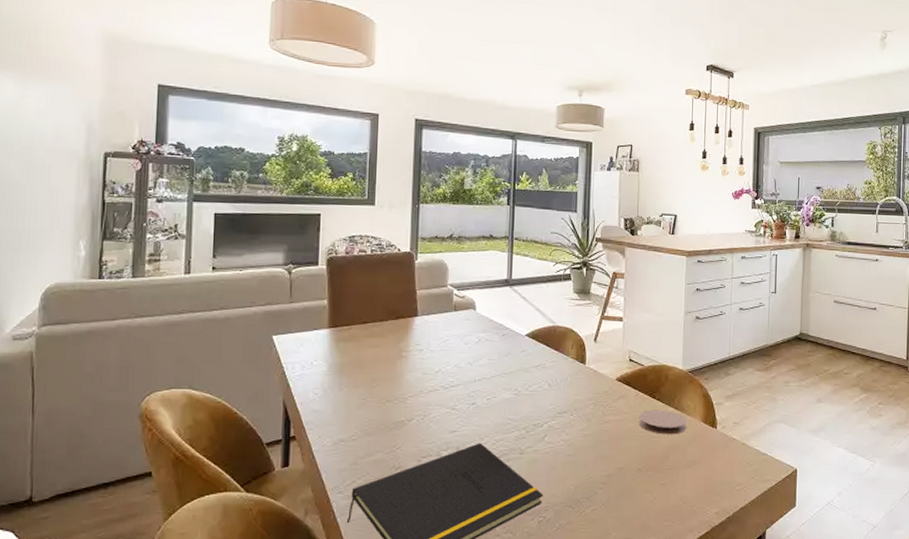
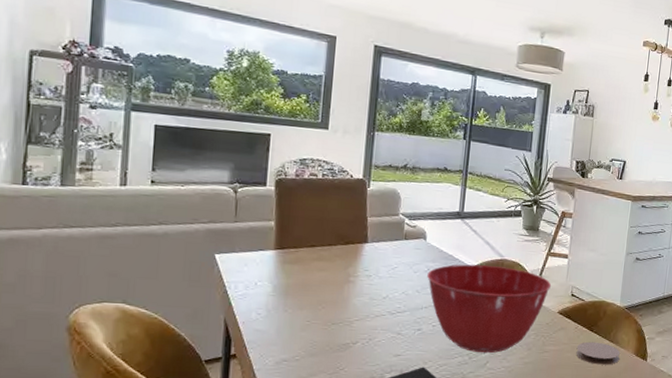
mixing bowl: none [479,333,608,426] -> present [427,264,552,354]

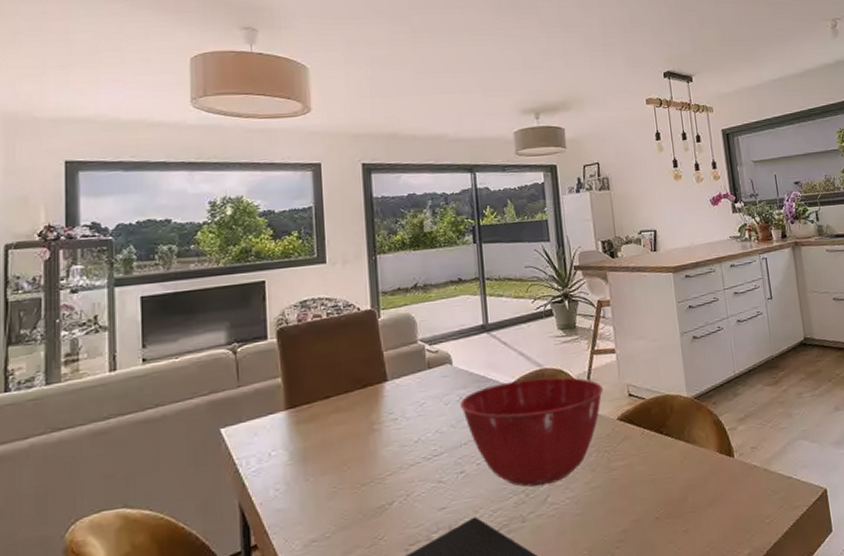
coaster: present [576,341,621,365] -> none [648,445,702,474]

